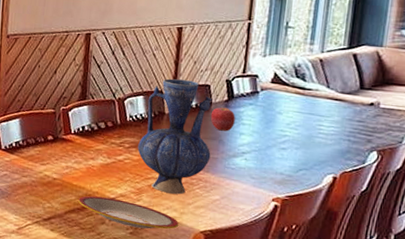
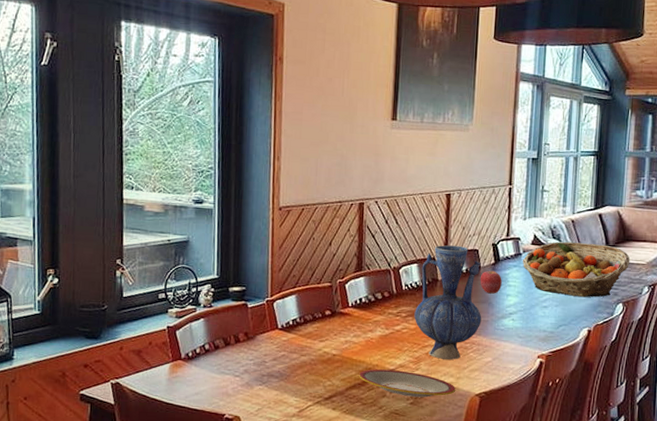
fruit basket: none [259,81,390,143] -> present [522,241,630,298]

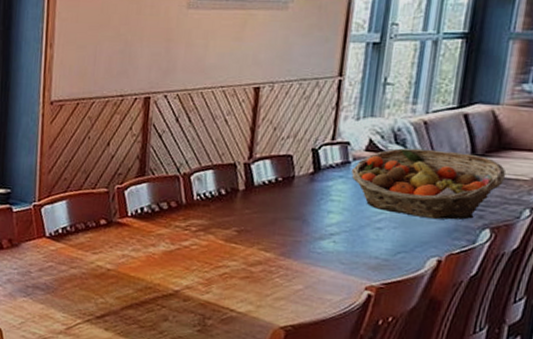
plate: present [359,369,455,397] -> none [137,288,254,326]
vase: present [414,245,482,360] -> none [206,148,295,285]
apple: present [480,270,502,294] -> none [292,181,323,210]

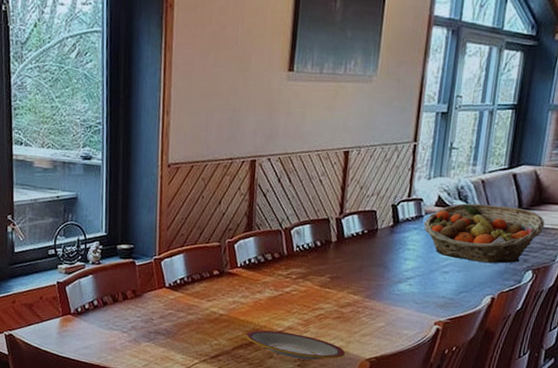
plate: none [137,288,254,326] -> present [246,330,345,360]

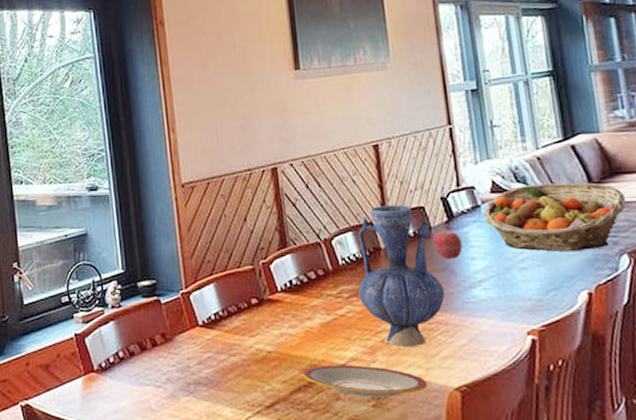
vase: none [305,205,378,324] -> present [358,204,445,347]
apple: none [376,233,401,258] -> present [433,230,462,259]

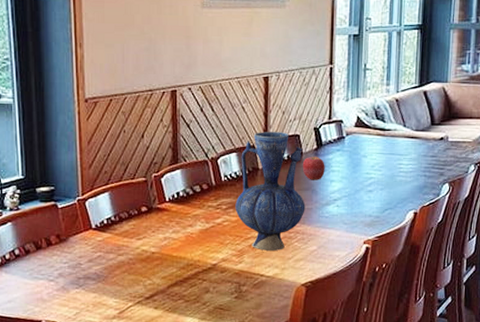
plate: present [303,365,427,397] -> none [180,264,280,291]
fruit basket: present [482,182,627,252] -> none [345,122,456,179]

